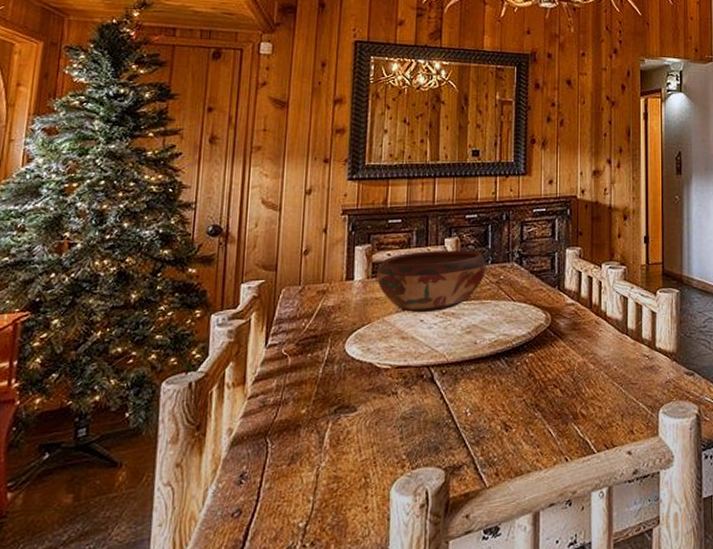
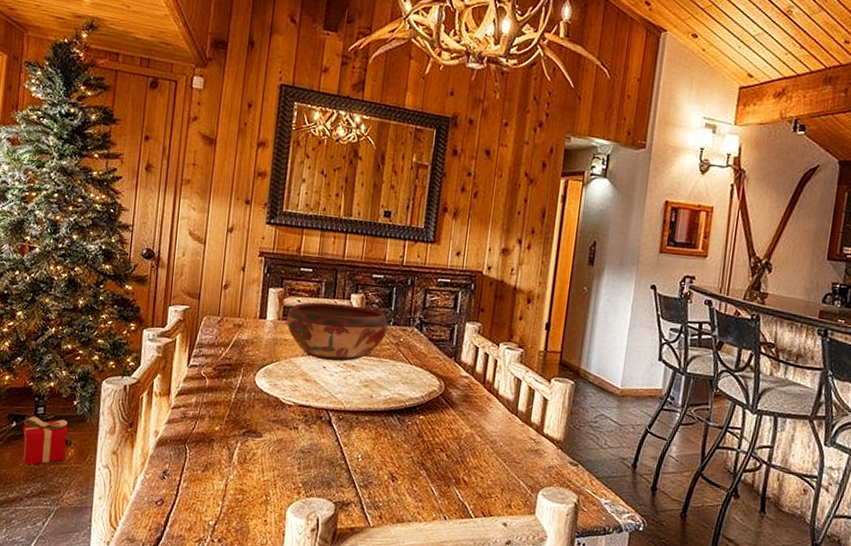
gift box: none [56,438,118,504] -> present [22,416,68,466]

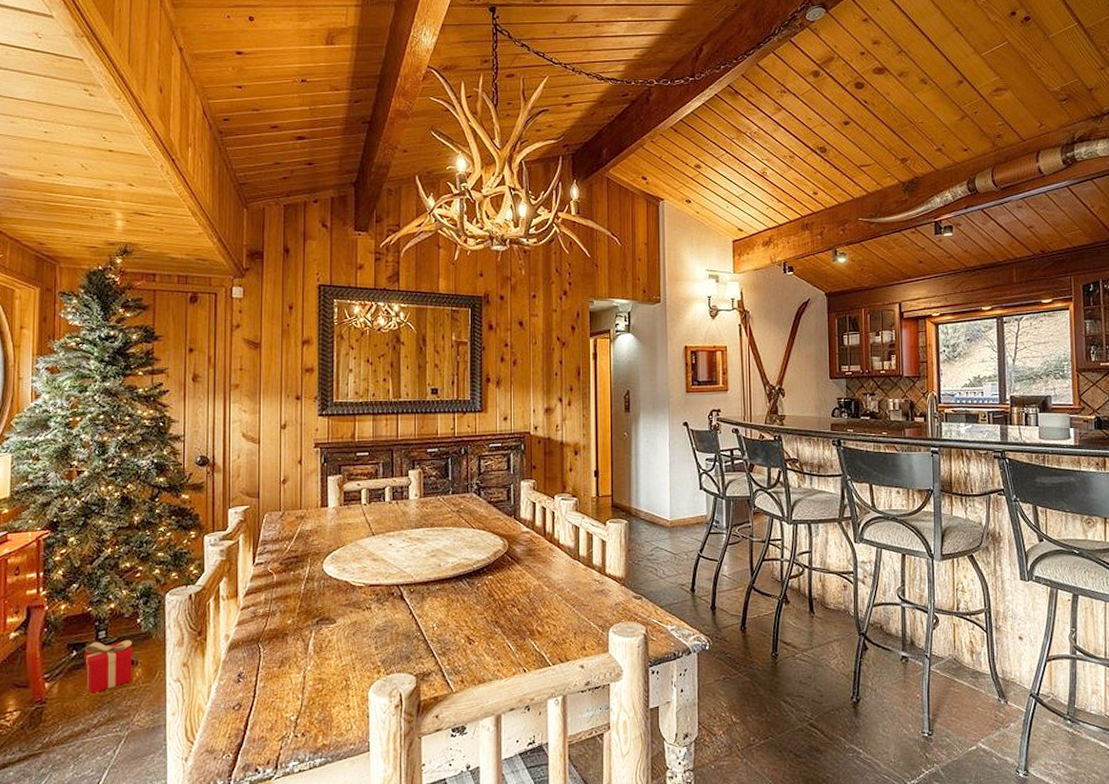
decorative bowl: present [287,302,388,362] -> none [349,481,447,538]

